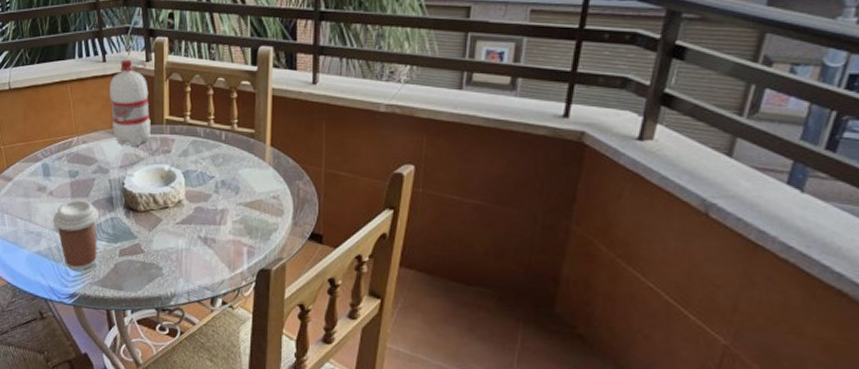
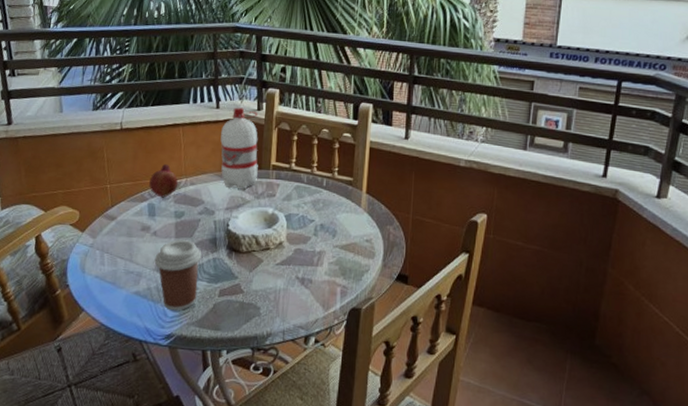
fruit: none [42,122,70,158] -> present [149,163,179,198]

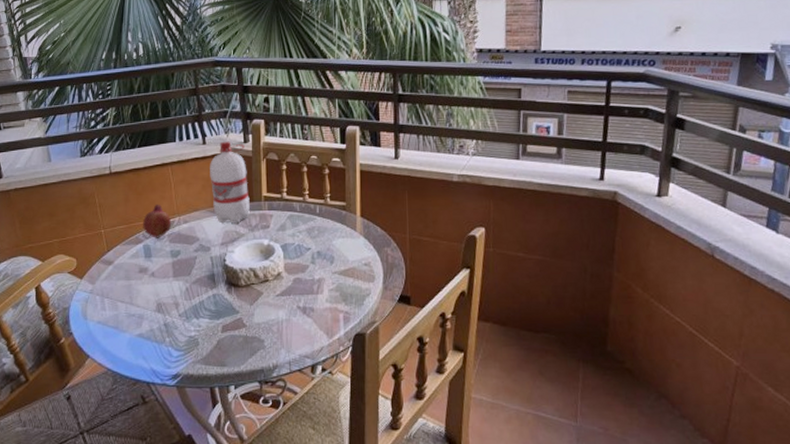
coffee cup: present [154,240,202,311] -> none [155,279,201,351]

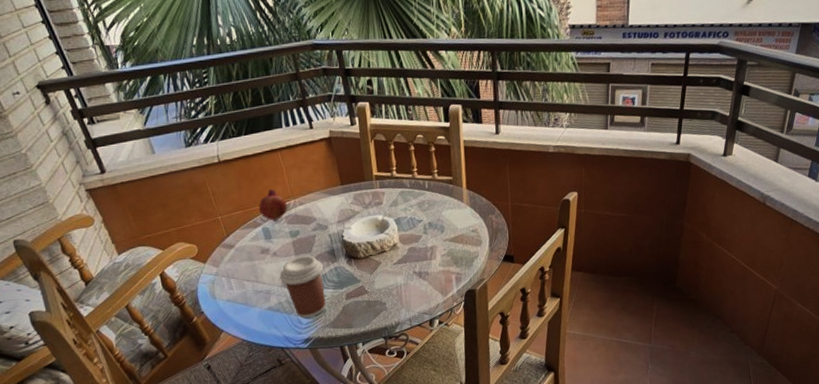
coffee cup: none [155,279,201,351] -> present [279,255,326,318]
water bottle: present [210,141,250,224] -> none [319,124,363,203]

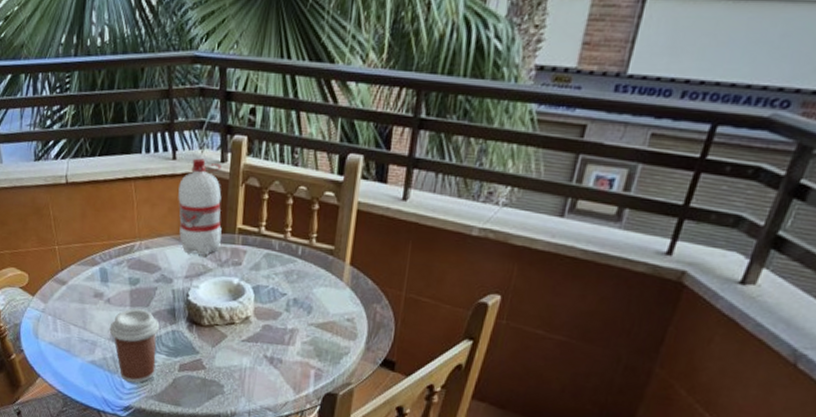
fruit: present [259,188,288,221] -> none [100,223,132,263]
water bottle: none [319,124,363,203] -> present [178,158,222,256]

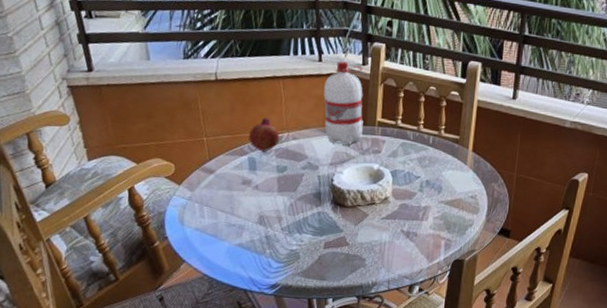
fruit: none [100,223,132,263] -> present [249,117,280,152]
coffee cup: present [109,309,160,383] -> none [257,194,306,262]

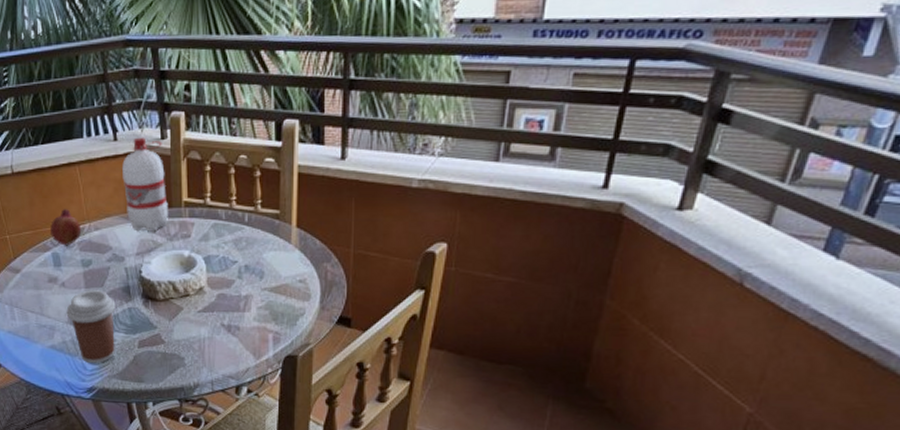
coffee cup: none [257,194,306,262] -> present [66,290,116,364]

